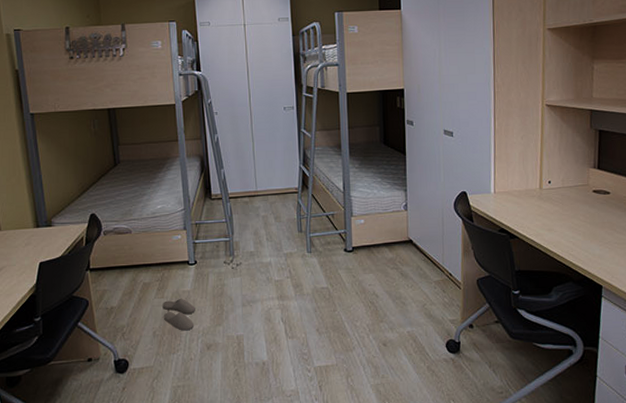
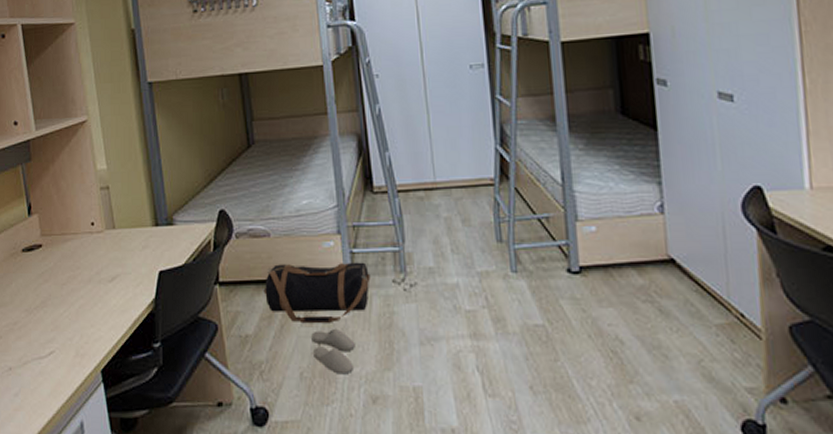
duffel bag: none [126,249,208,296] -> present [263,262,371,324]

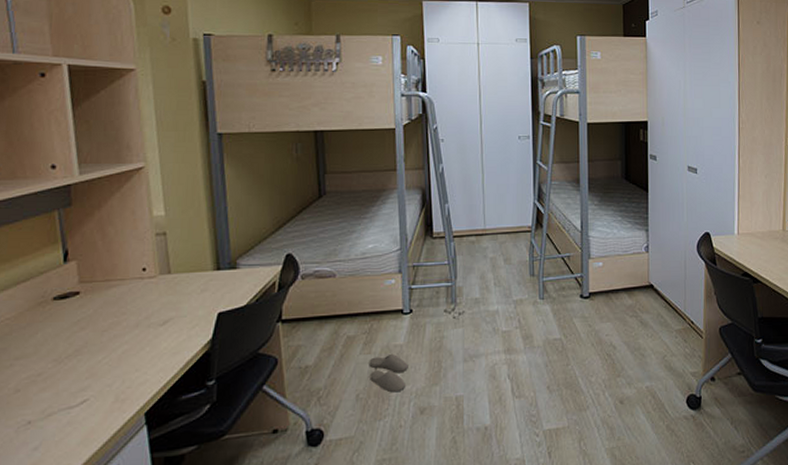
duffel bag: present [263,262,371,324] -> none [326,296,426,352]

